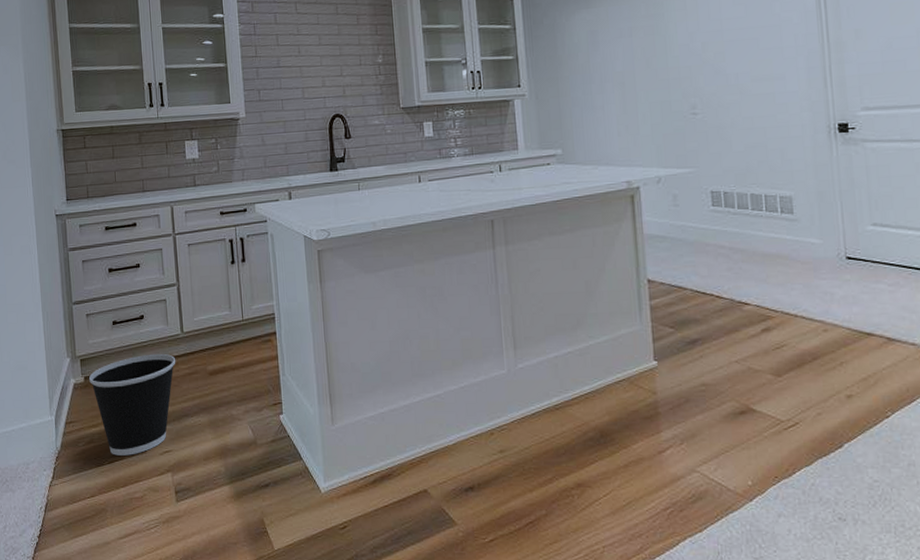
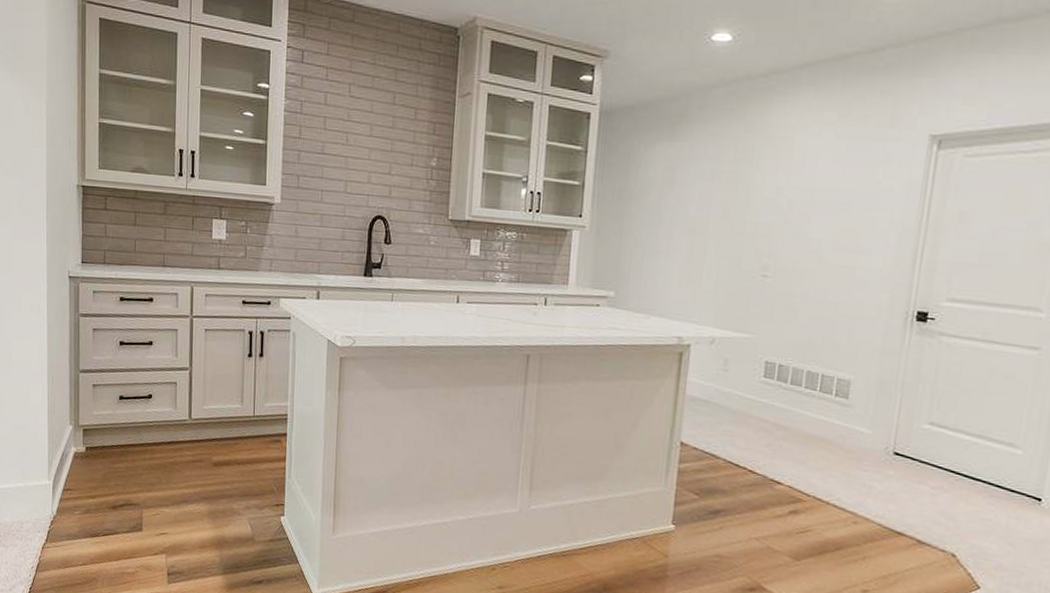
wastebasket: present [89,354,176,456] -> none [91,434,181,532]

